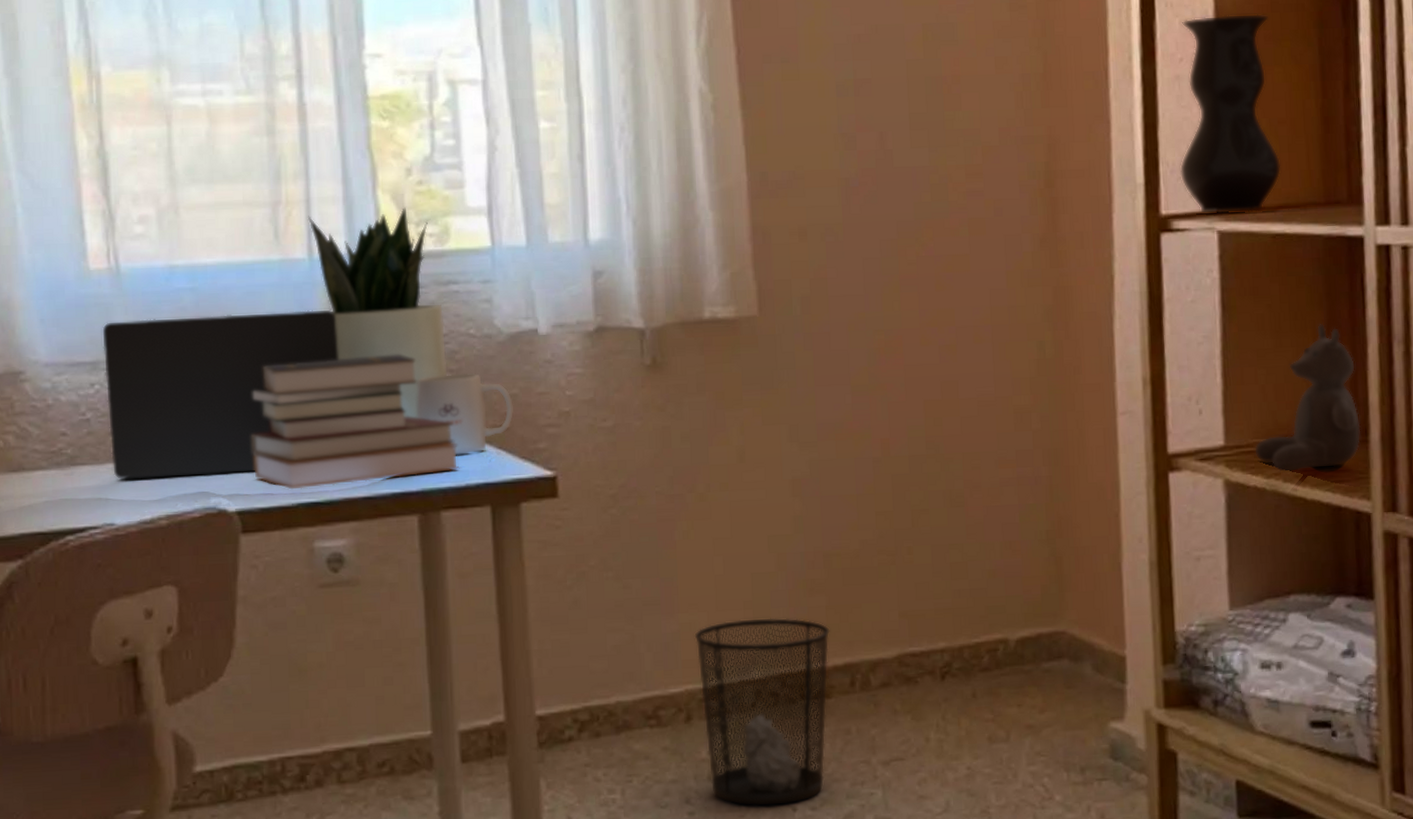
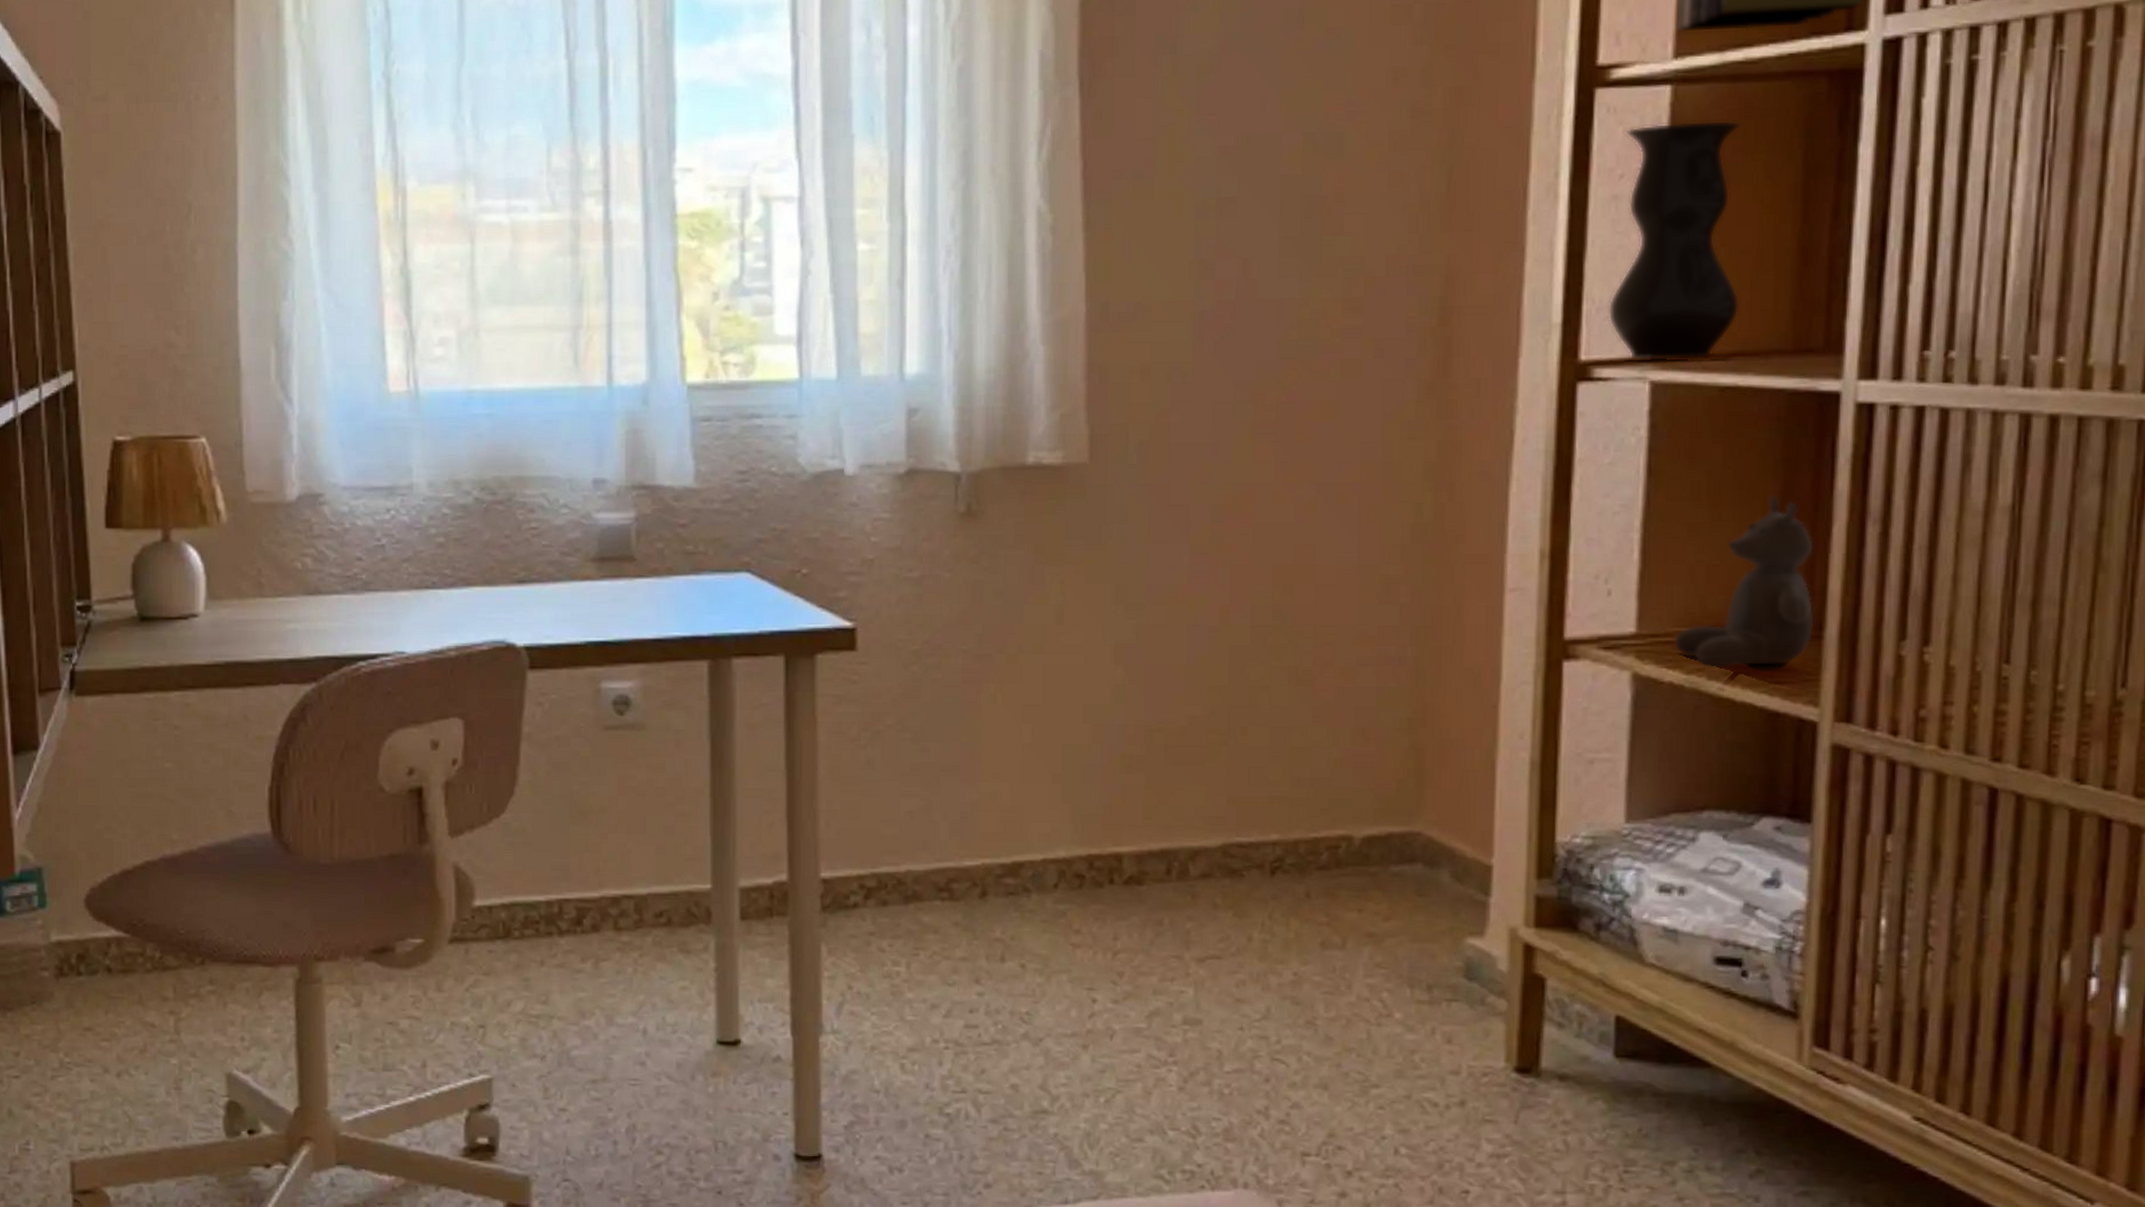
laptop: present [102,309,338,480] -> none [400,441,634,609]
books: present [251,355,460,490] -> none [542,491,754,627]
planter: present [308,207,449,419] -> none [609,334,747,560]
mug: present [416,373,514,456] -> none [712,513,814,601]
waste bin: present [694,618,830,806] -> none [995,793,1147,994]

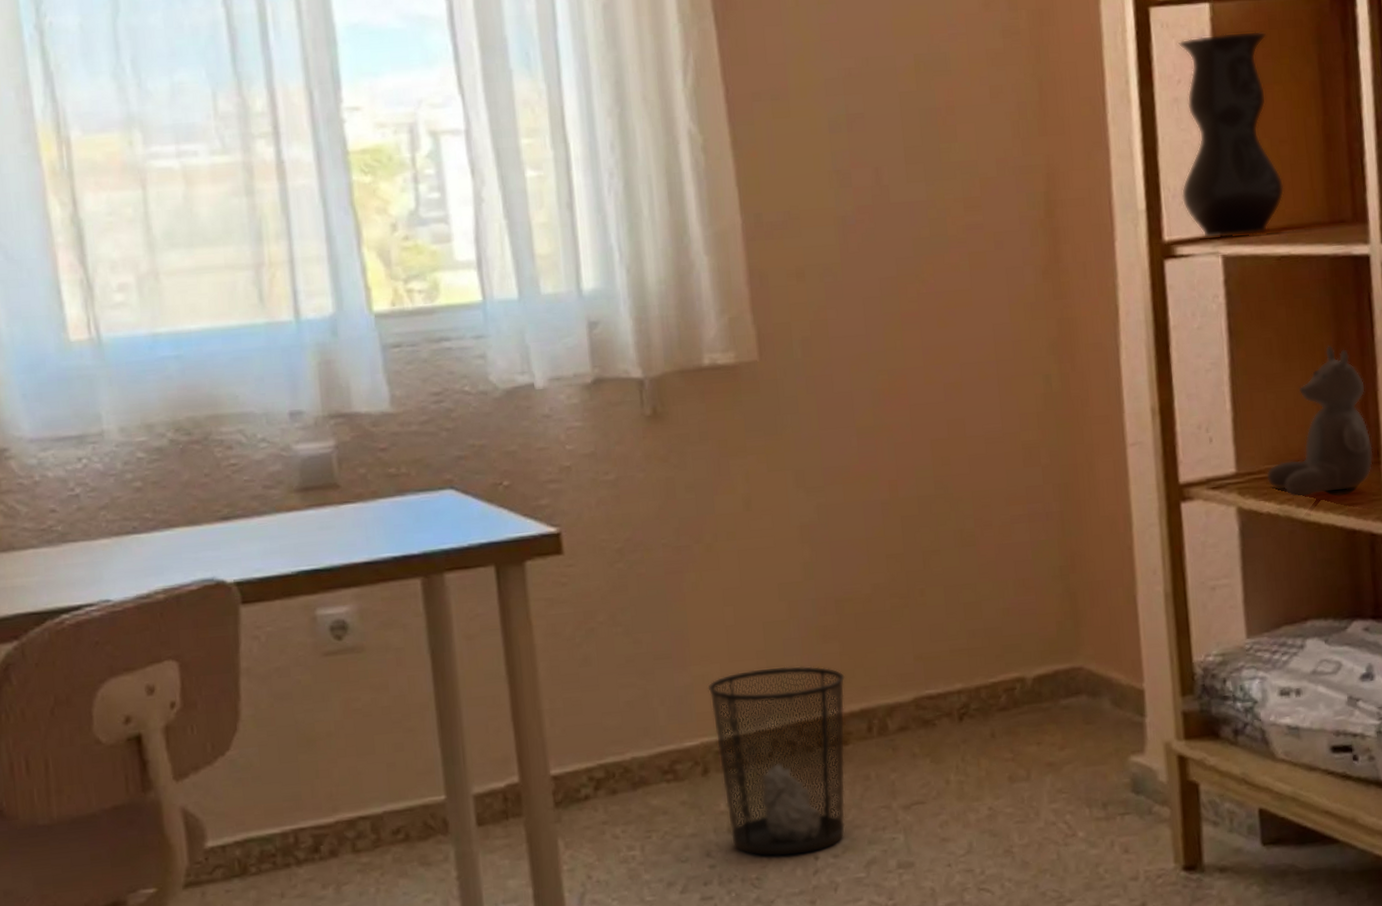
waste bin: none [995,793,1147,994] -> present [707,666,846,856]

